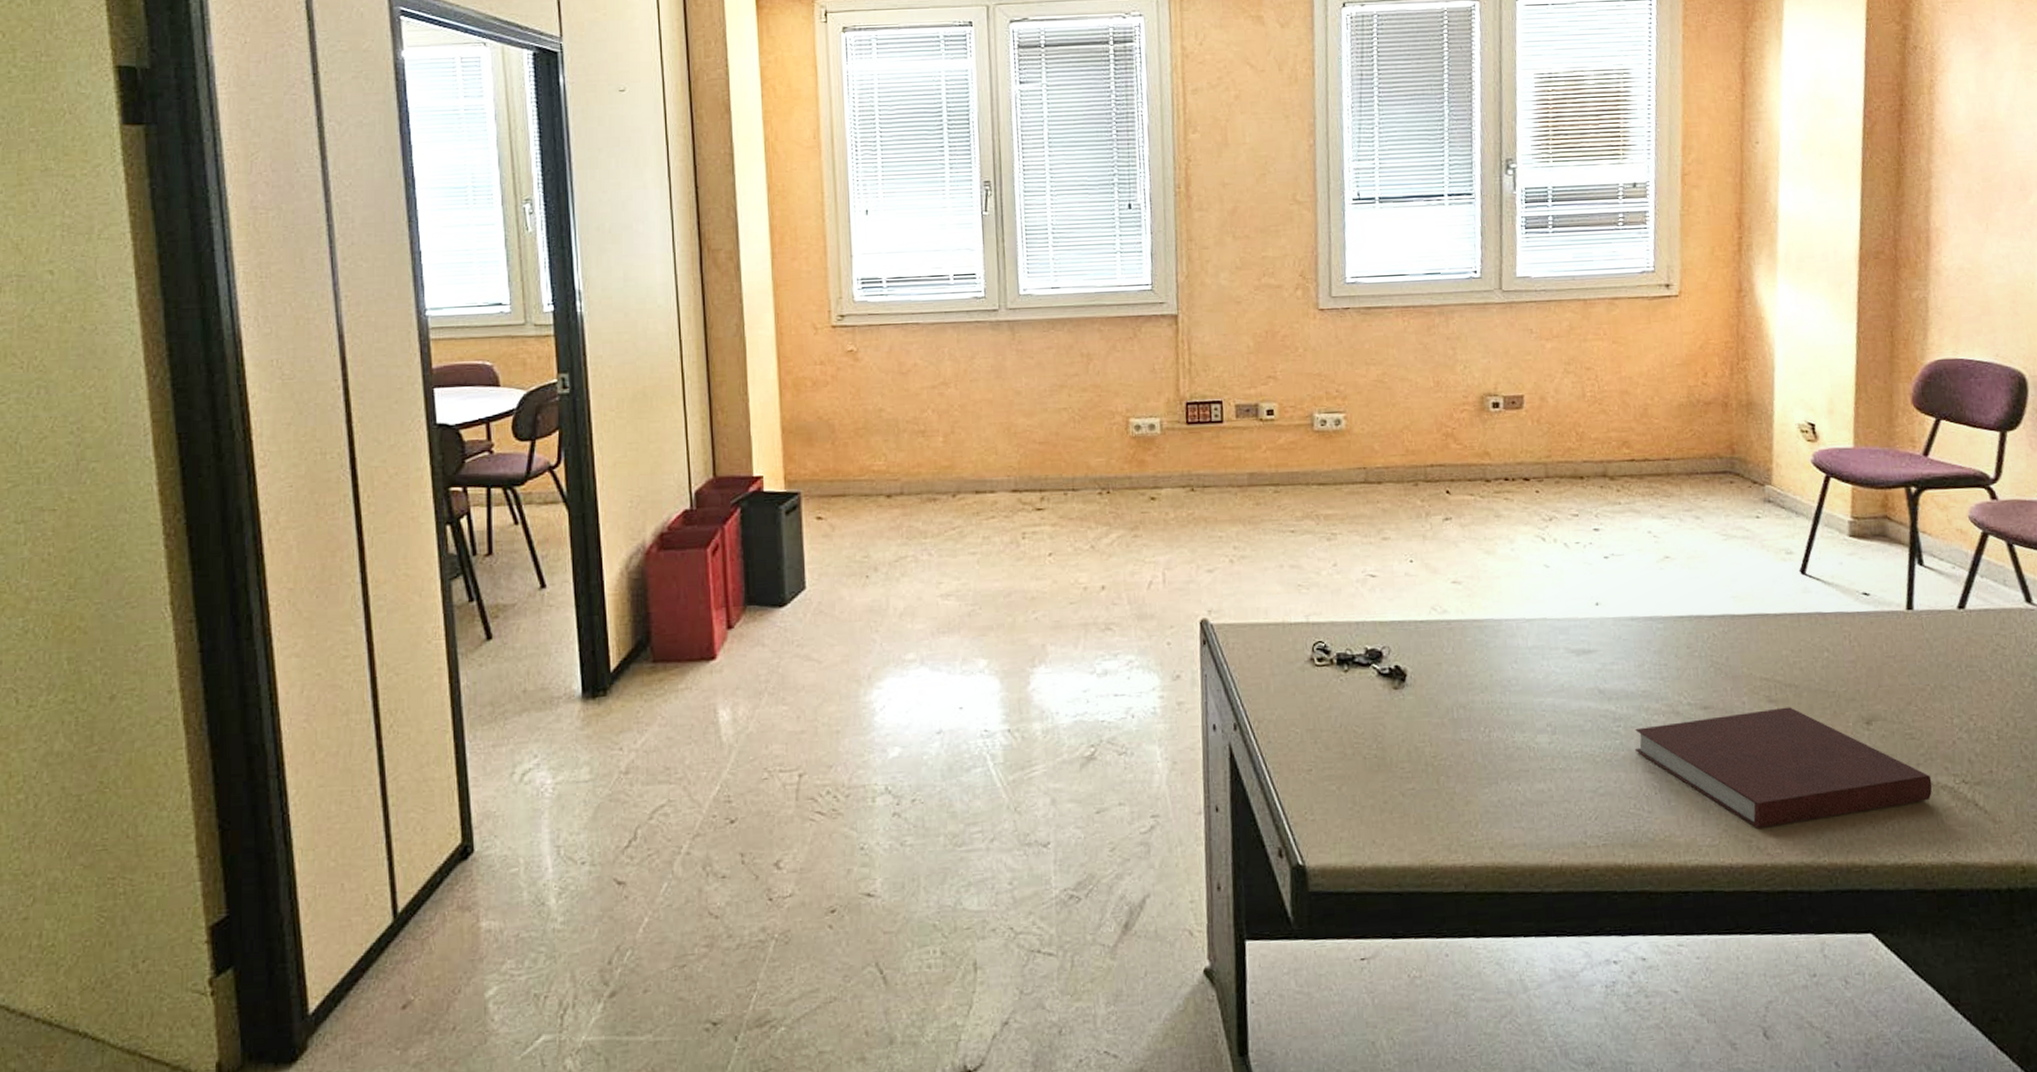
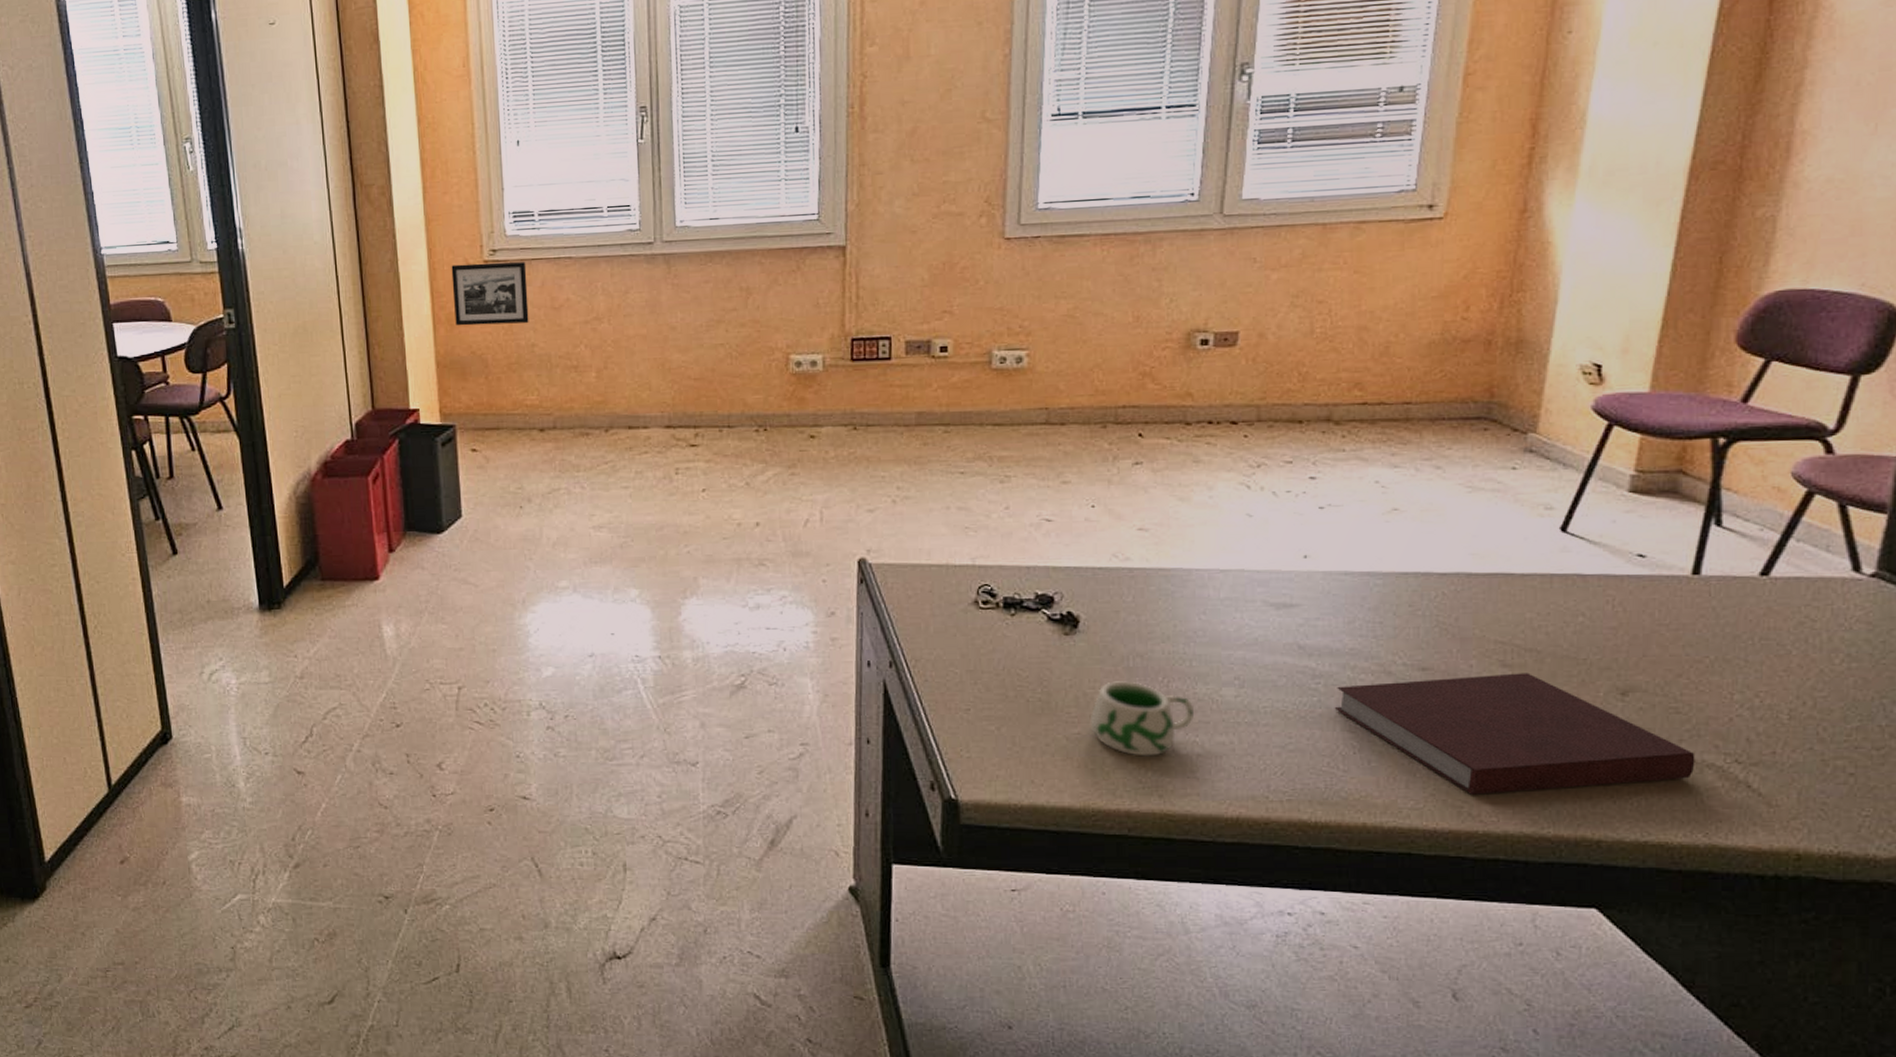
picture frame: none [798,327,877,391] -> present [451,262,529,326]
mug: none [1422,732,1515,809] -> present [1090,681,1195,756]

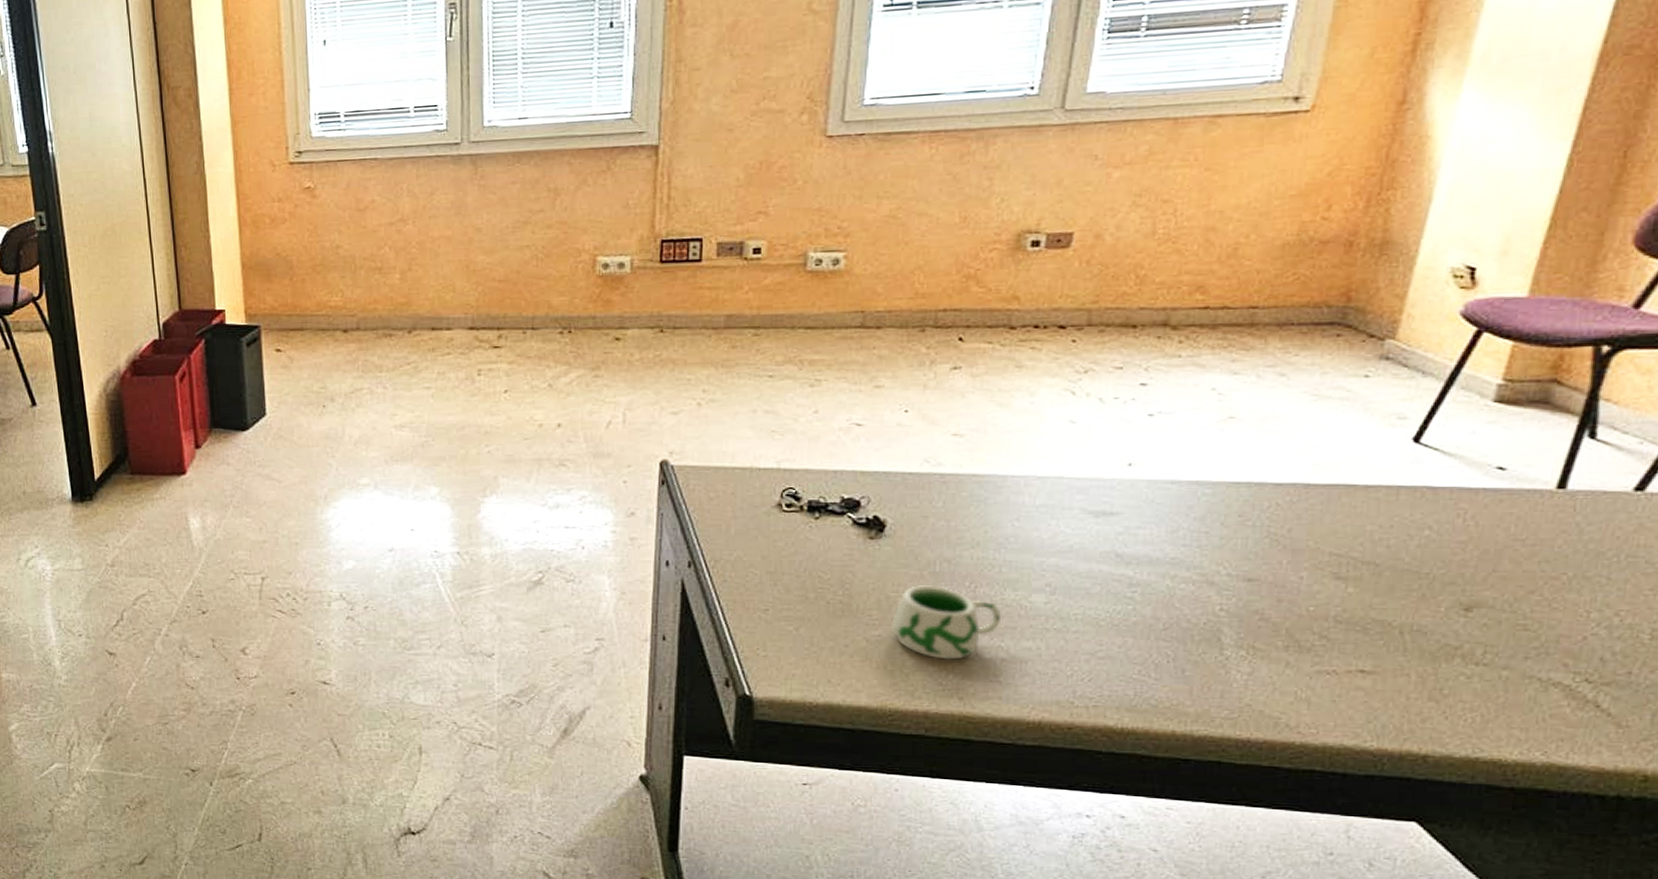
picture frame: present [451,262,529,326] -> none [257,163,334,228]
notebook: present [1334,673,1695,795] -> none [1149,586,1541,707]

